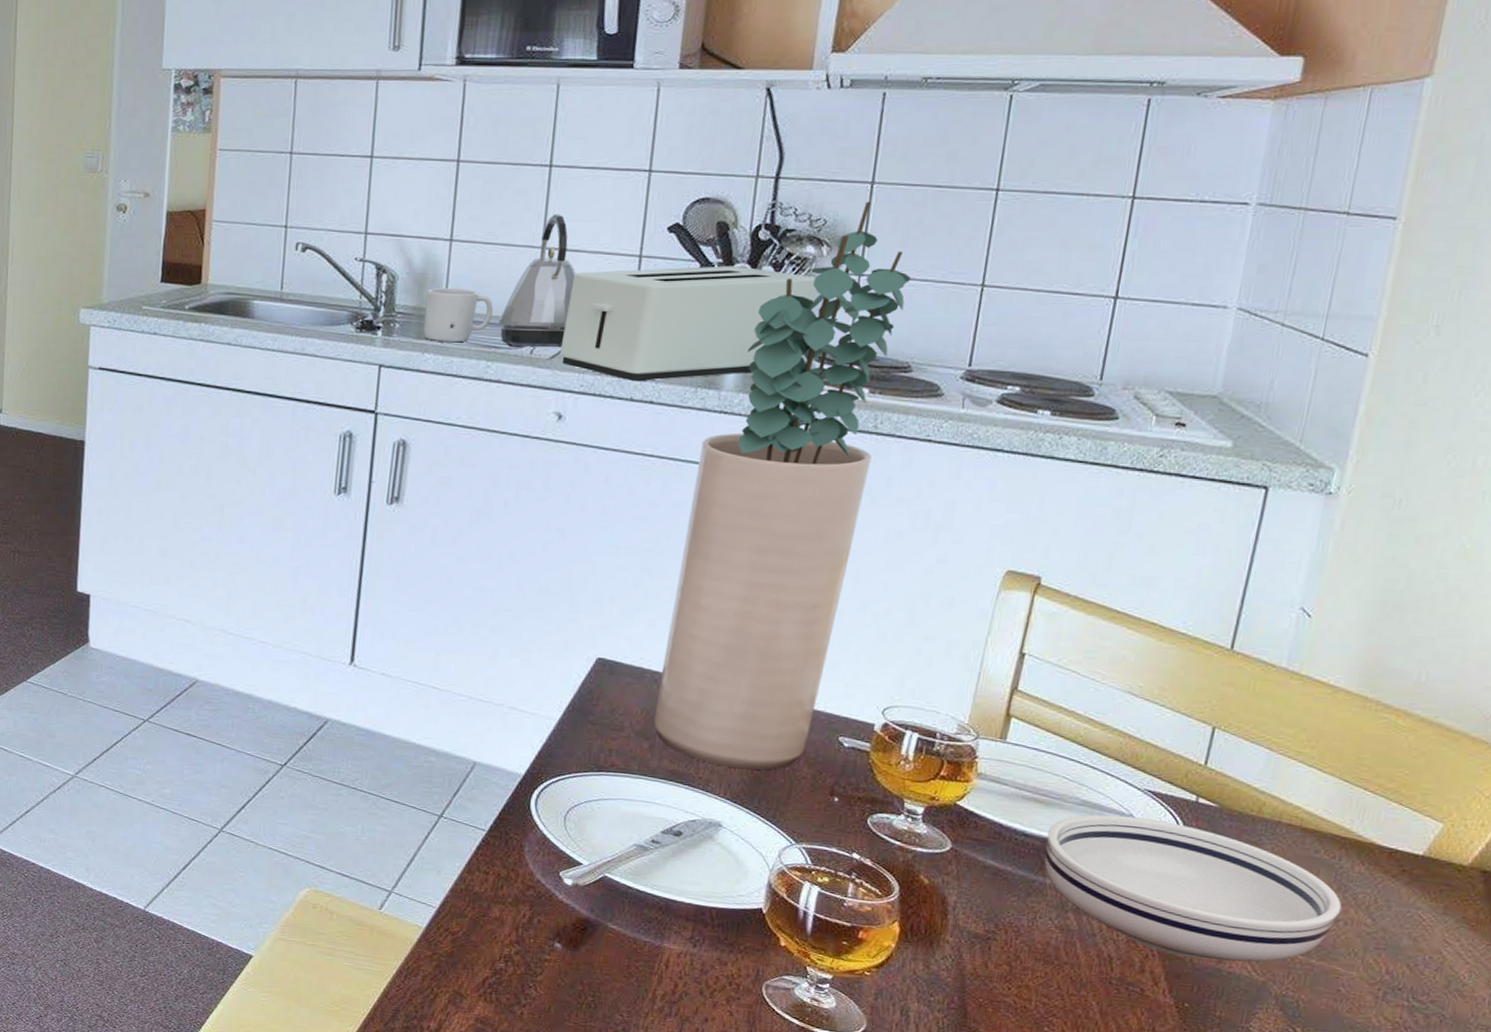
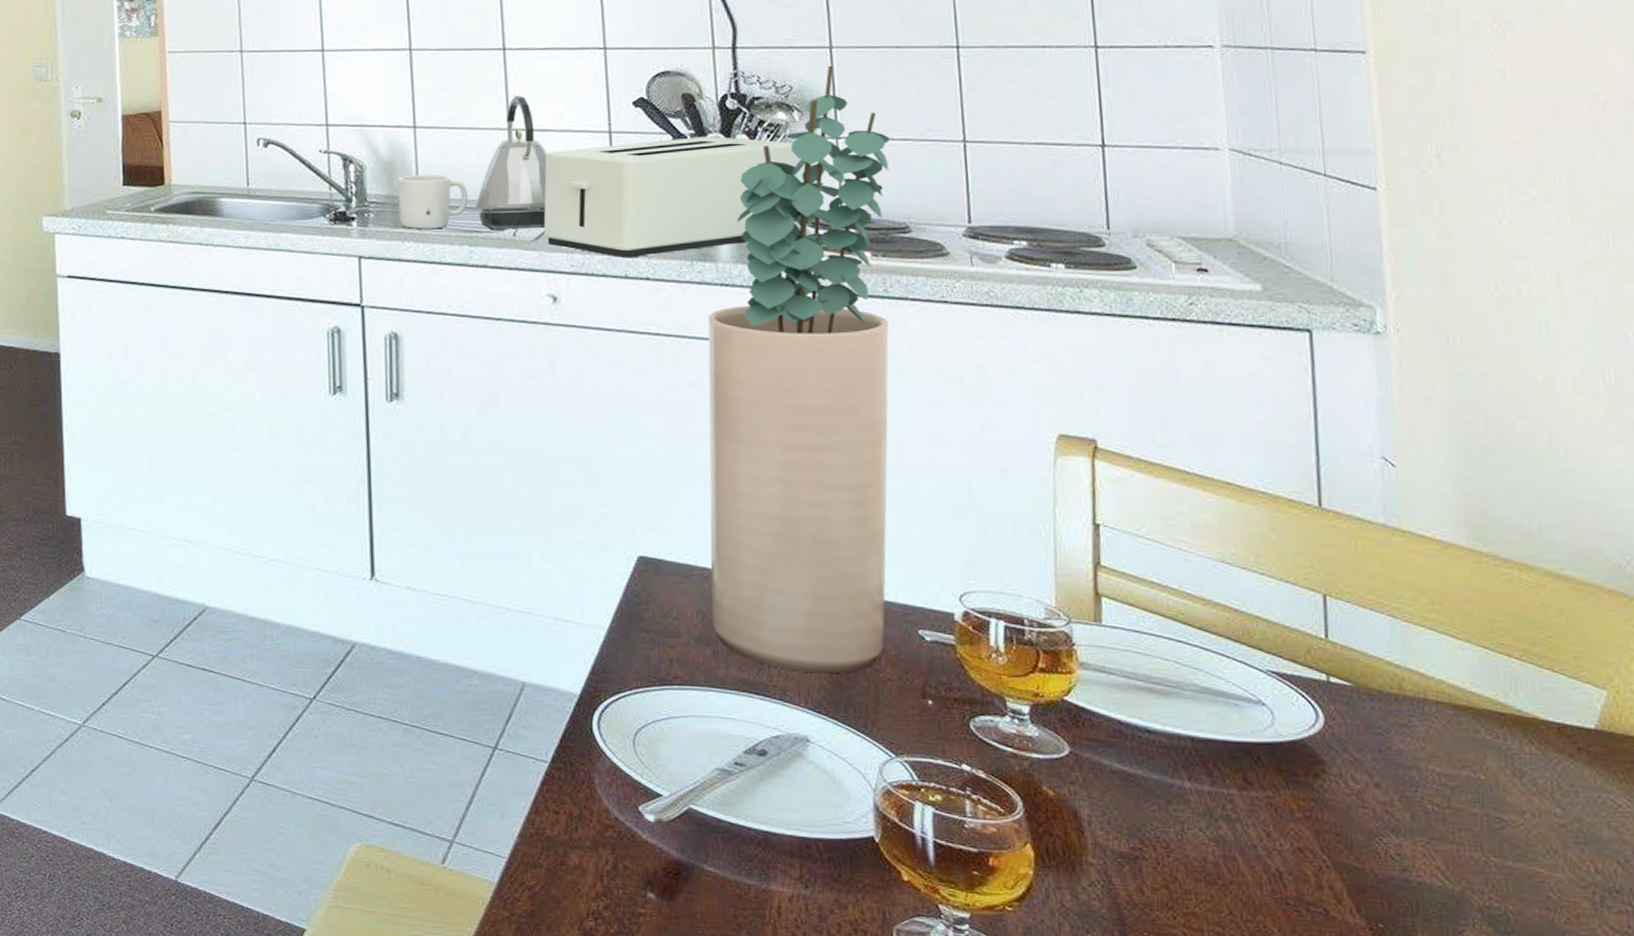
bowl: present [1044,814,1343,963] -> none [1172,702,1524,869]

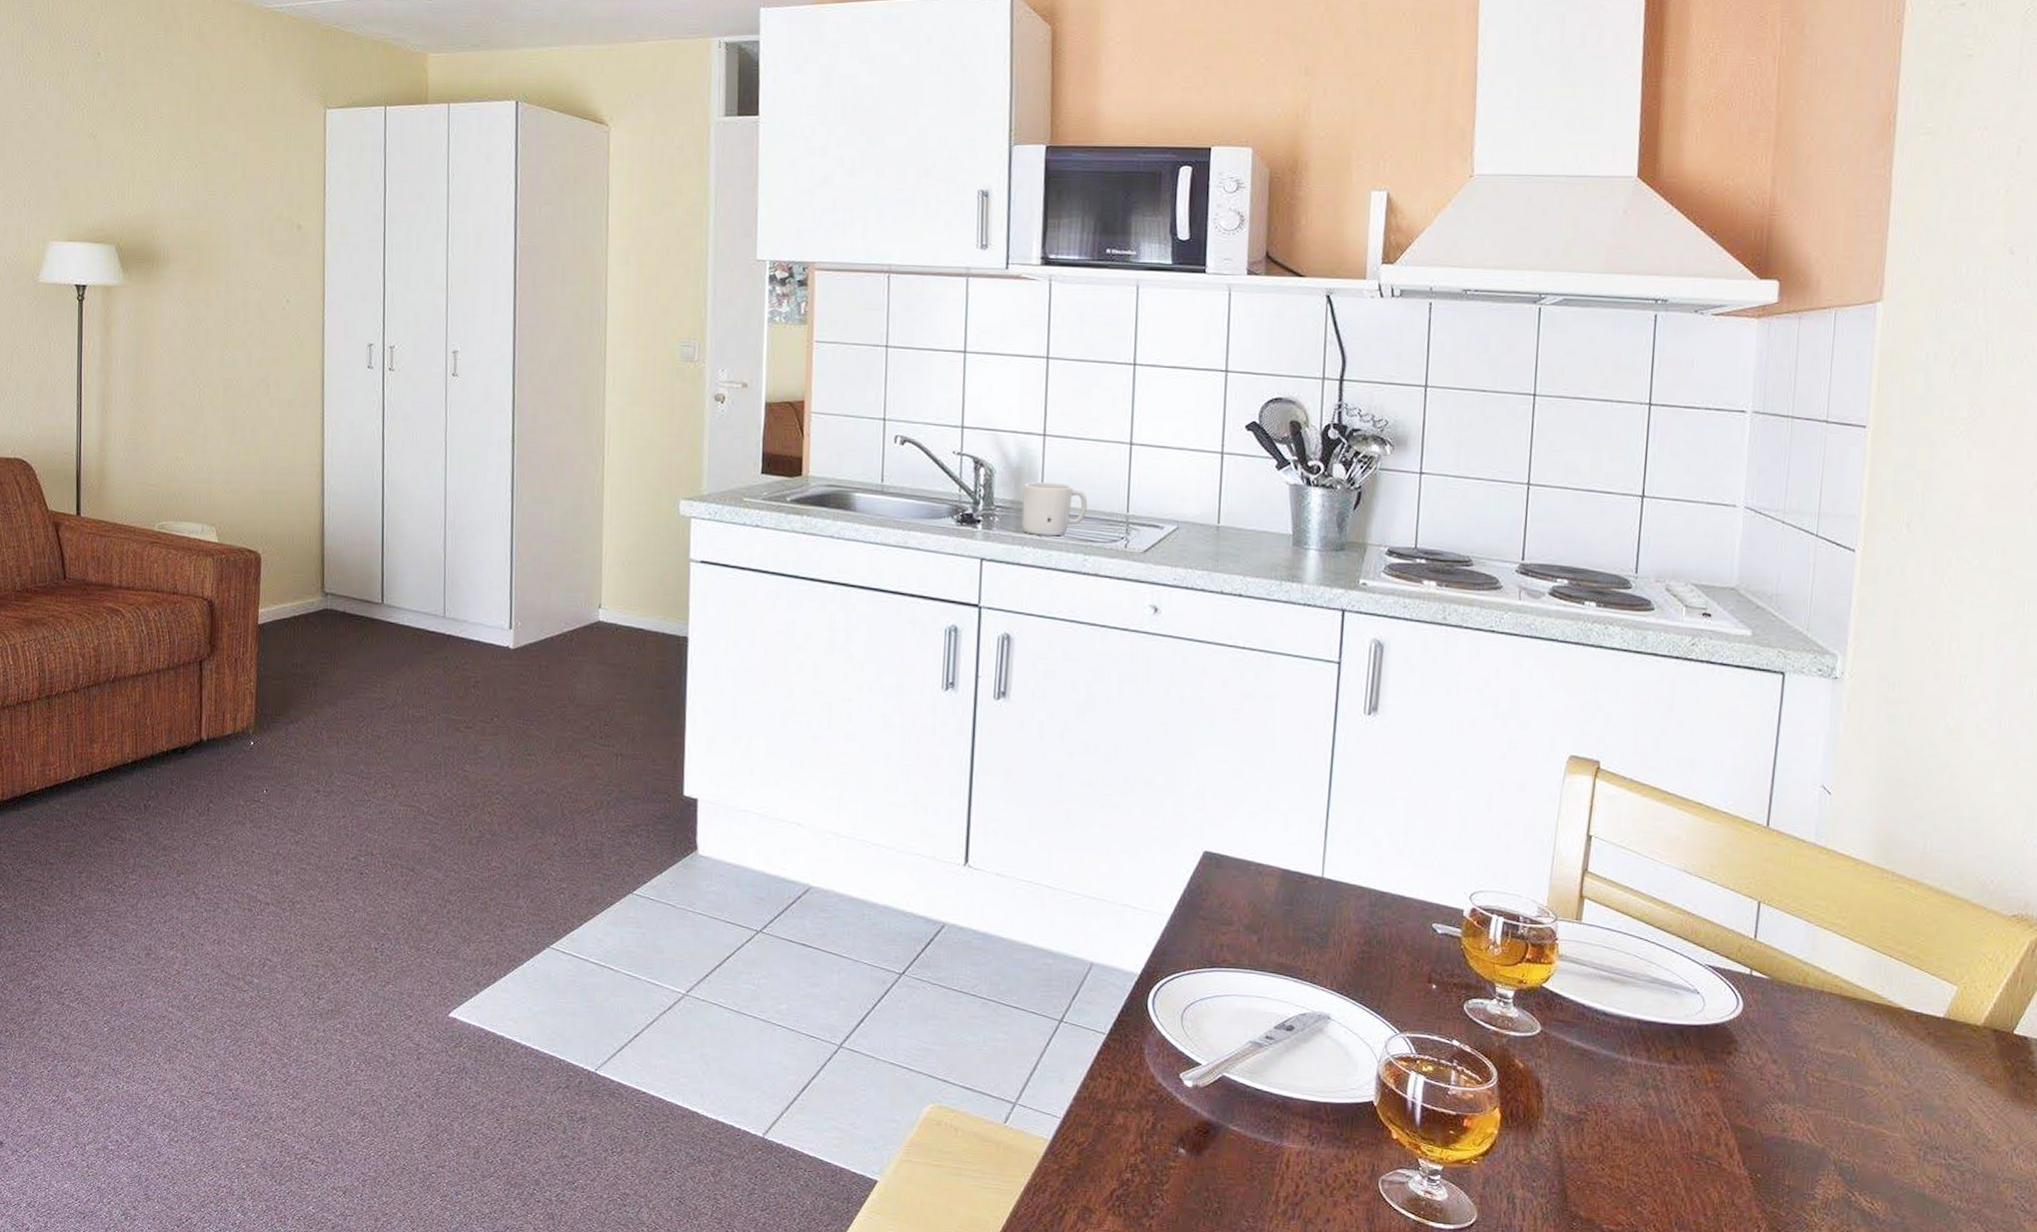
kettle: present [475,95,547,230] -> none [1093,411,1163,542]
toaster: present [543,136,797,259] -> none [1152,463,1384,575]
vase: present [707,65,890,674] -> none [1260,403,1466,960]

